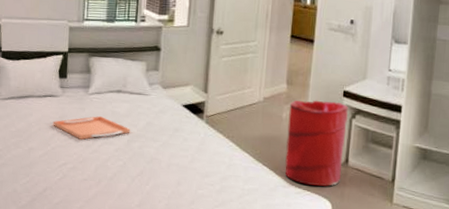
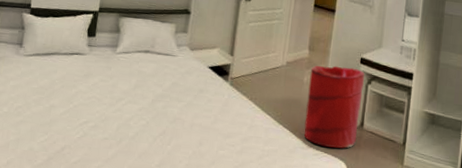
serving tray: present [53,116,130,140] -> none [77,75,156,98]

